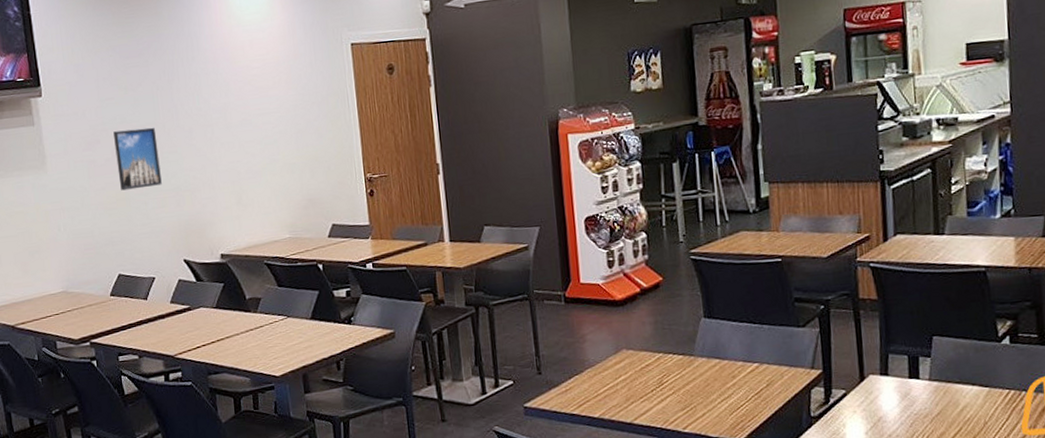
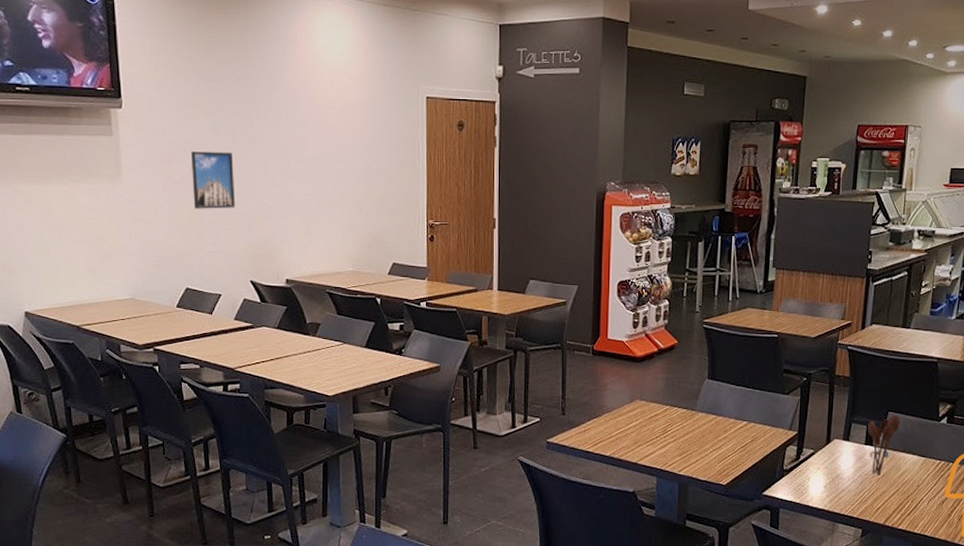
utensil holder: none [909,339,950,415] -> present [868,415,900,476]

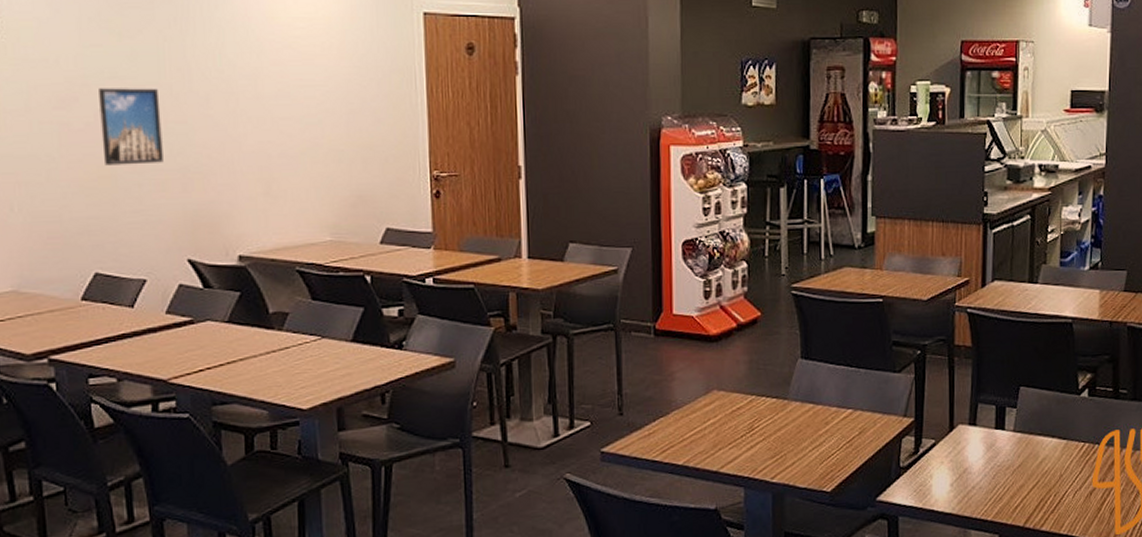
utensil holder: present [868,415,900,476] -> none [997,390,1034,467]

